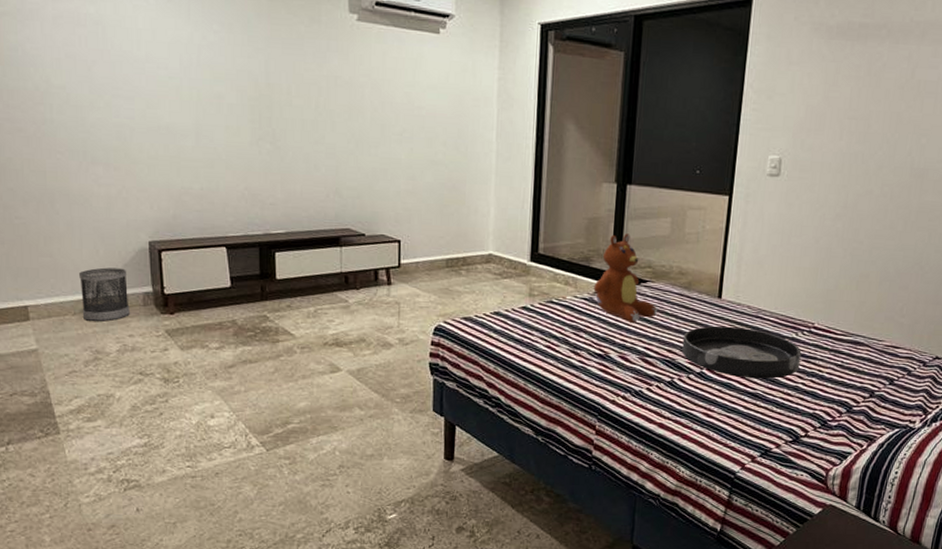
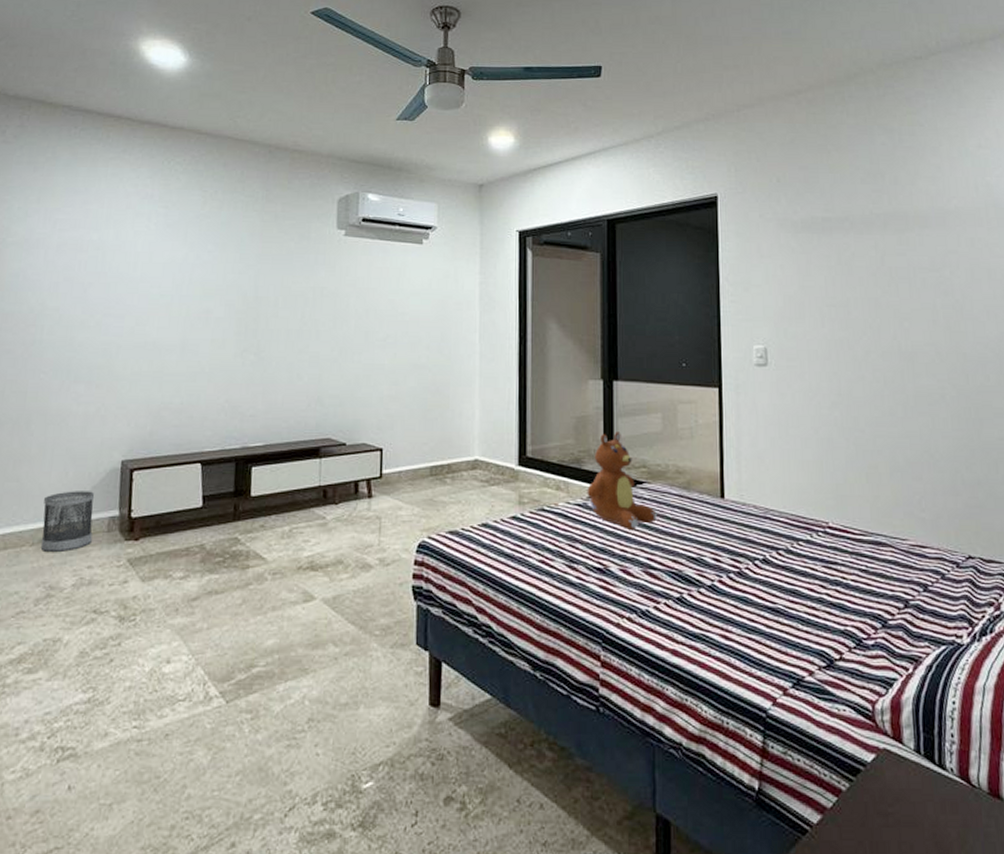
tray: present [682,326,802,379] -> none [688,529,821,589]

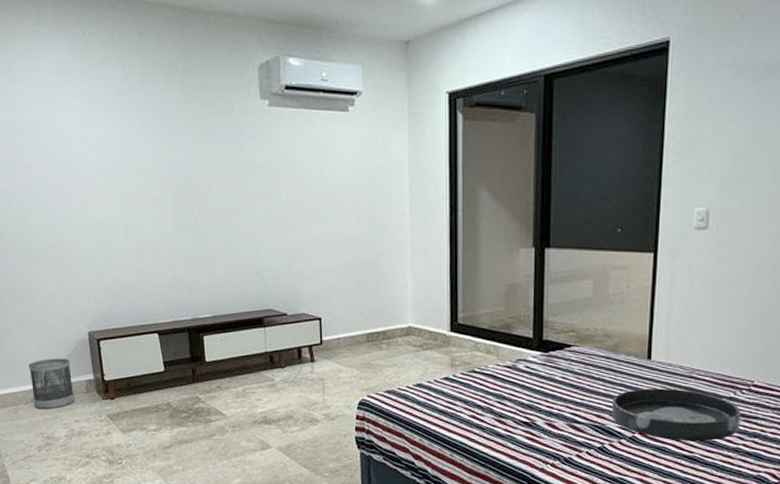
teddy bear: present [587,432,657,530] -> none [516,298,583,388]
tray: none [688,529,821,589] -> present [611,388,741,441]

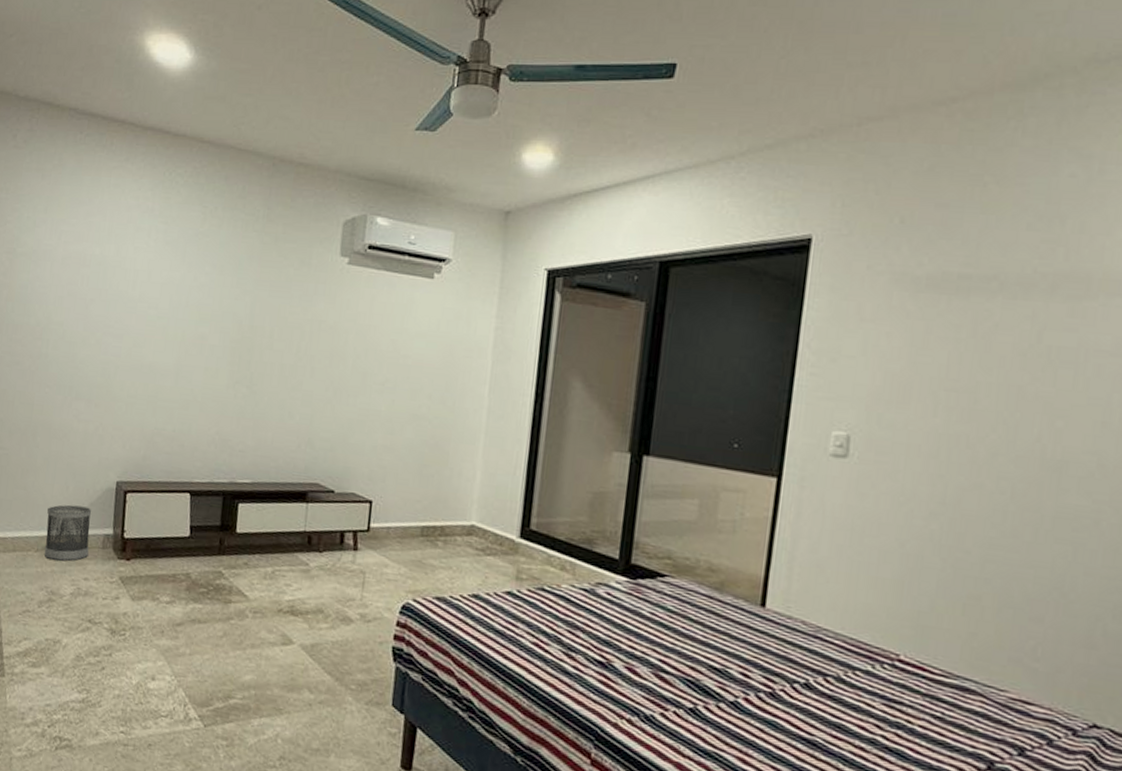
tray: present [611,388,741,441] -> none [709,641,881,724]

